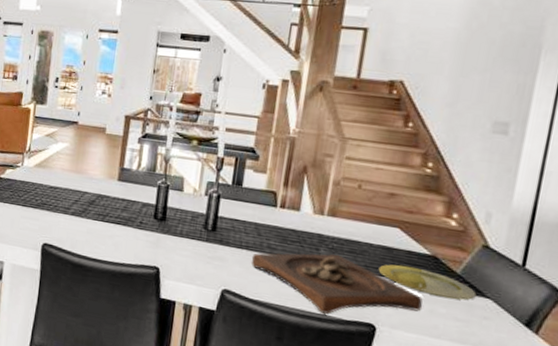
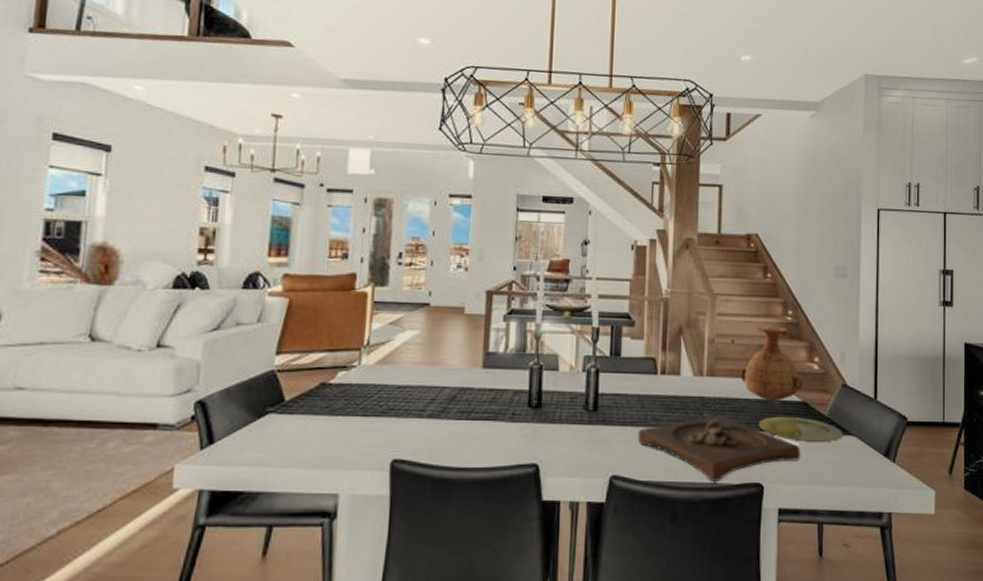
vase: none [363,175,436,252] -> present [740,326,803,403]

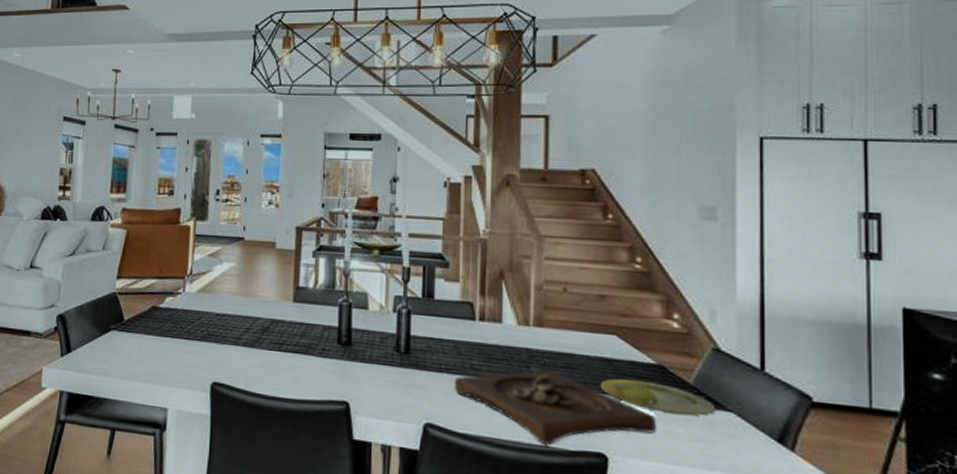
vase: present [740,326,803,403] -> none [575,275,658,363]

